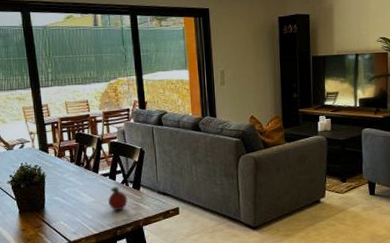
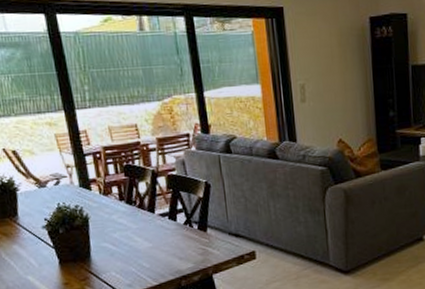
fruit: present [108,187,128,211] -> none [169,229,193,258]

